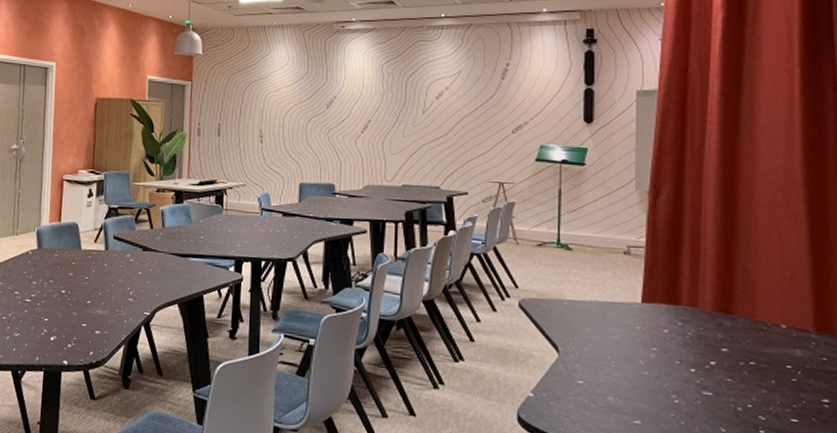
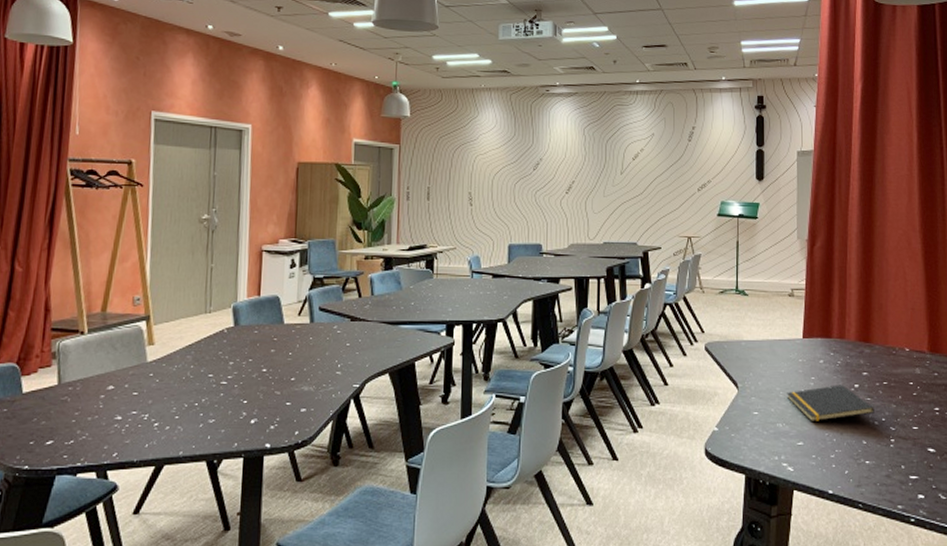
notepad: none [620,359,737,400] -> present [787,385,874,423]

